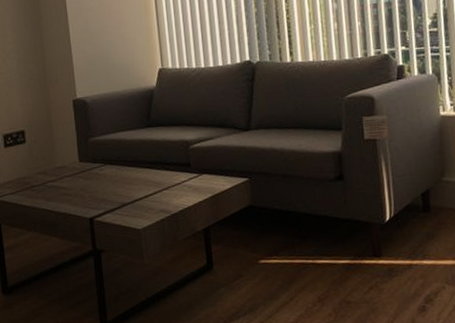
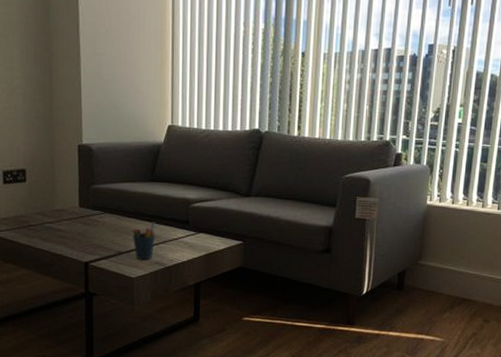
pen holder: none [134,168,158,209] -> present [132,222,156,259]

